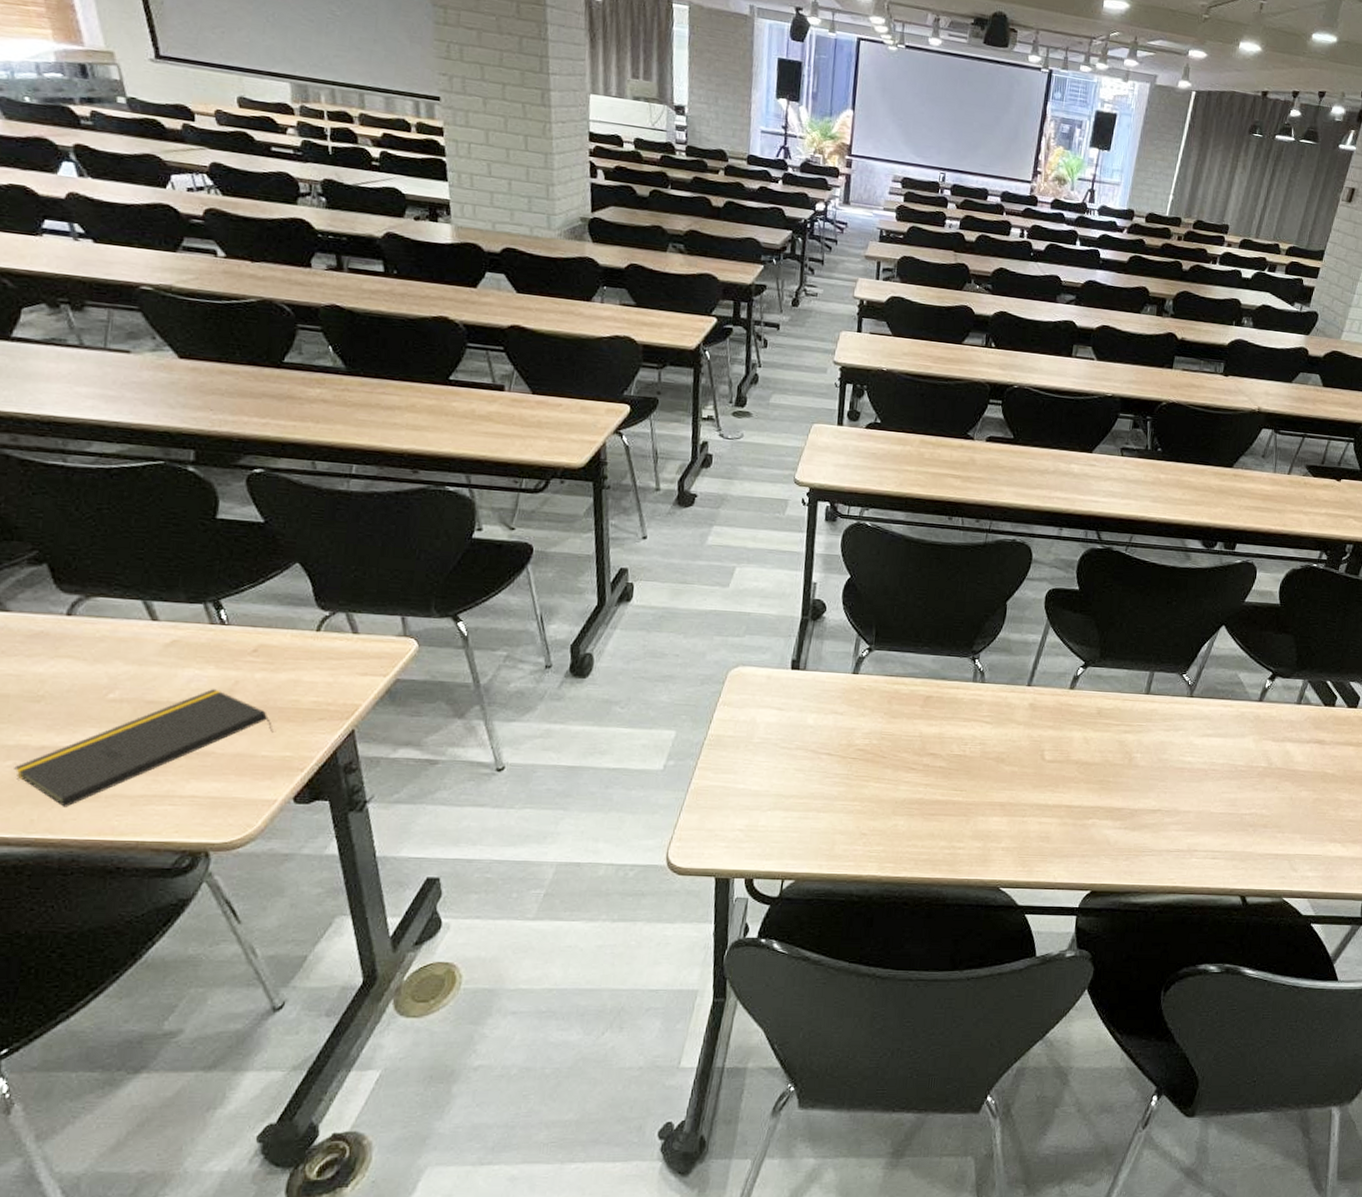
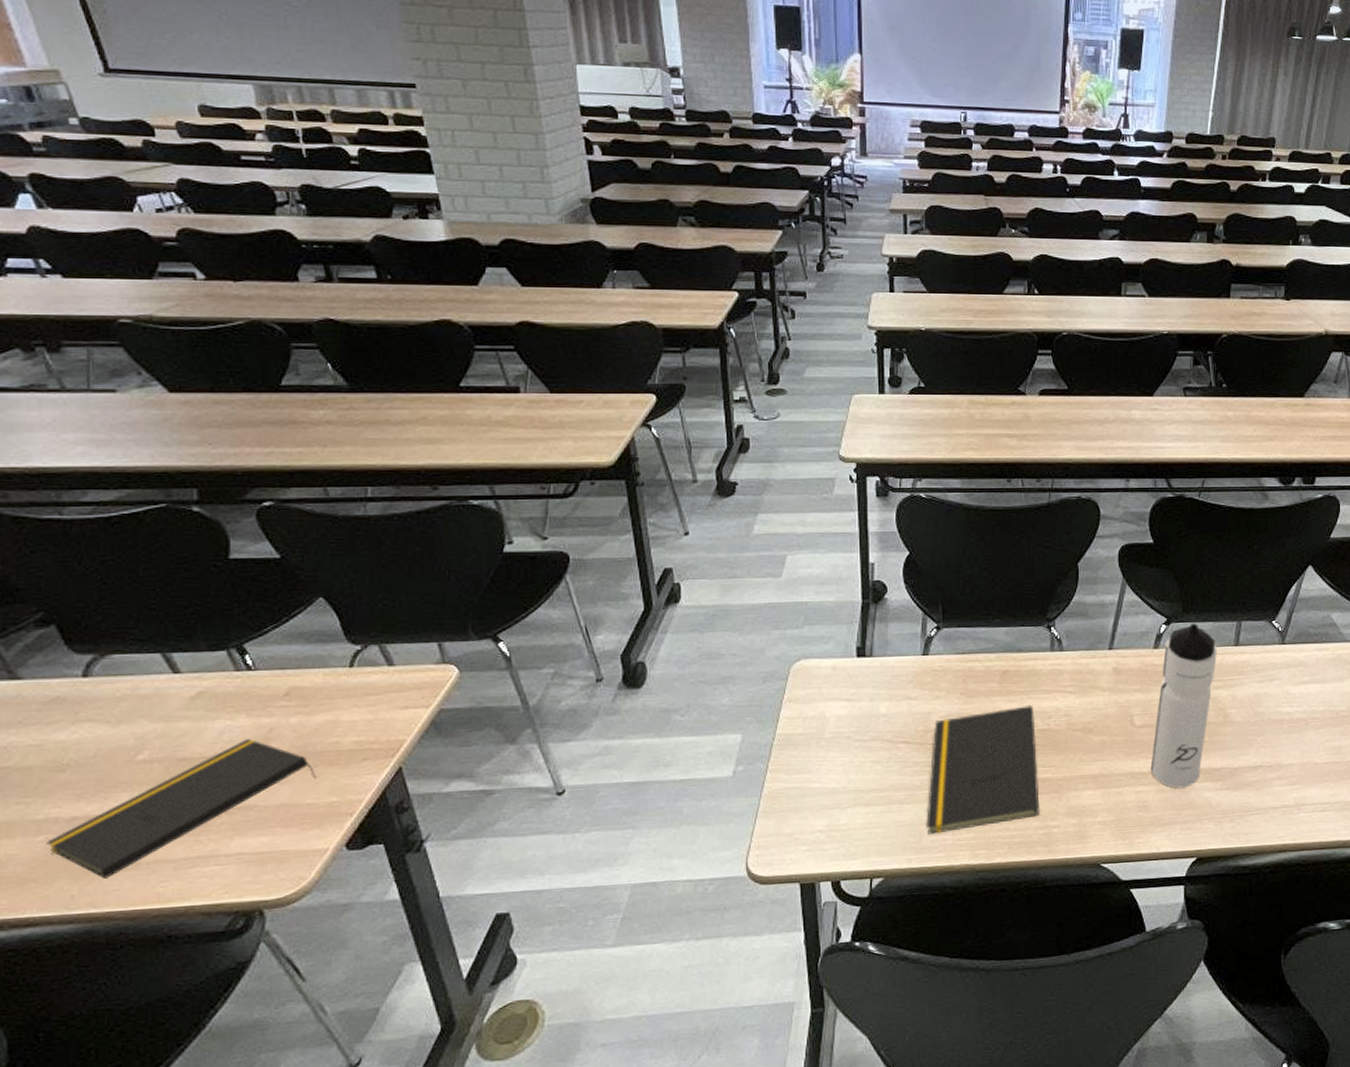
notepad: none [839,730,952,844] -> present [926,704,1041,834]
water bottle: none [1055,669,1129,824] -> present [1150,623,1217,789]

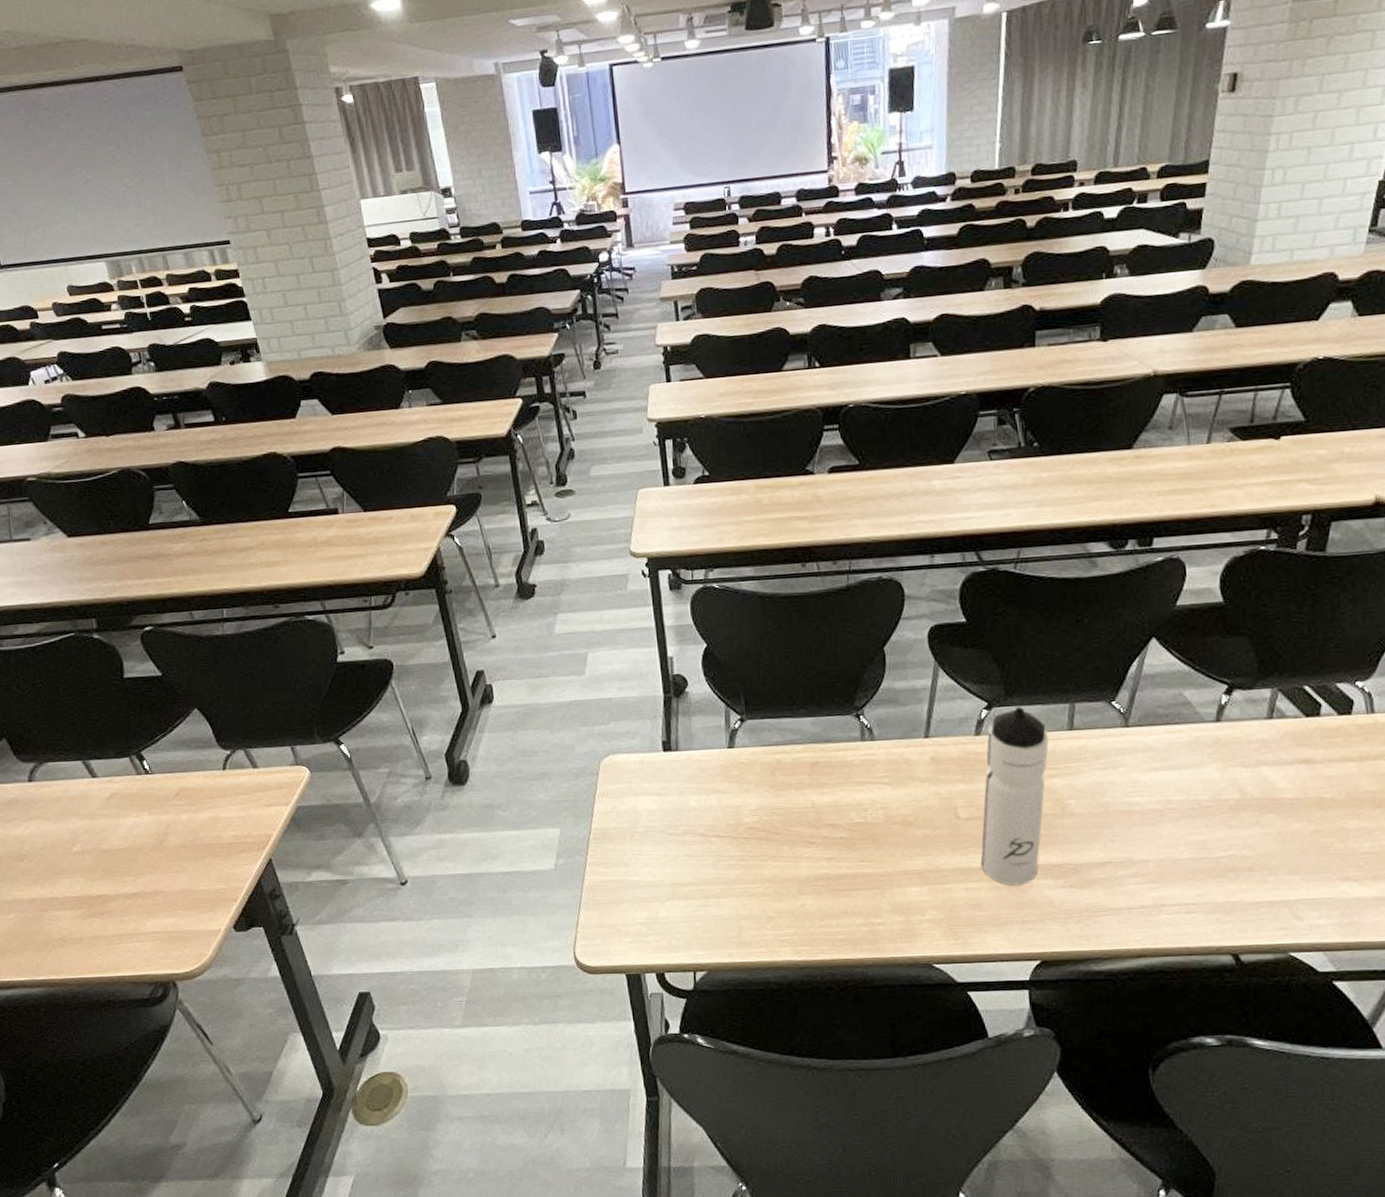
notepad: present [47,739,318,879] -> none [16,833,207,951]
notepad: present [926,704,1041,834] -> none [744,797,864,929]

